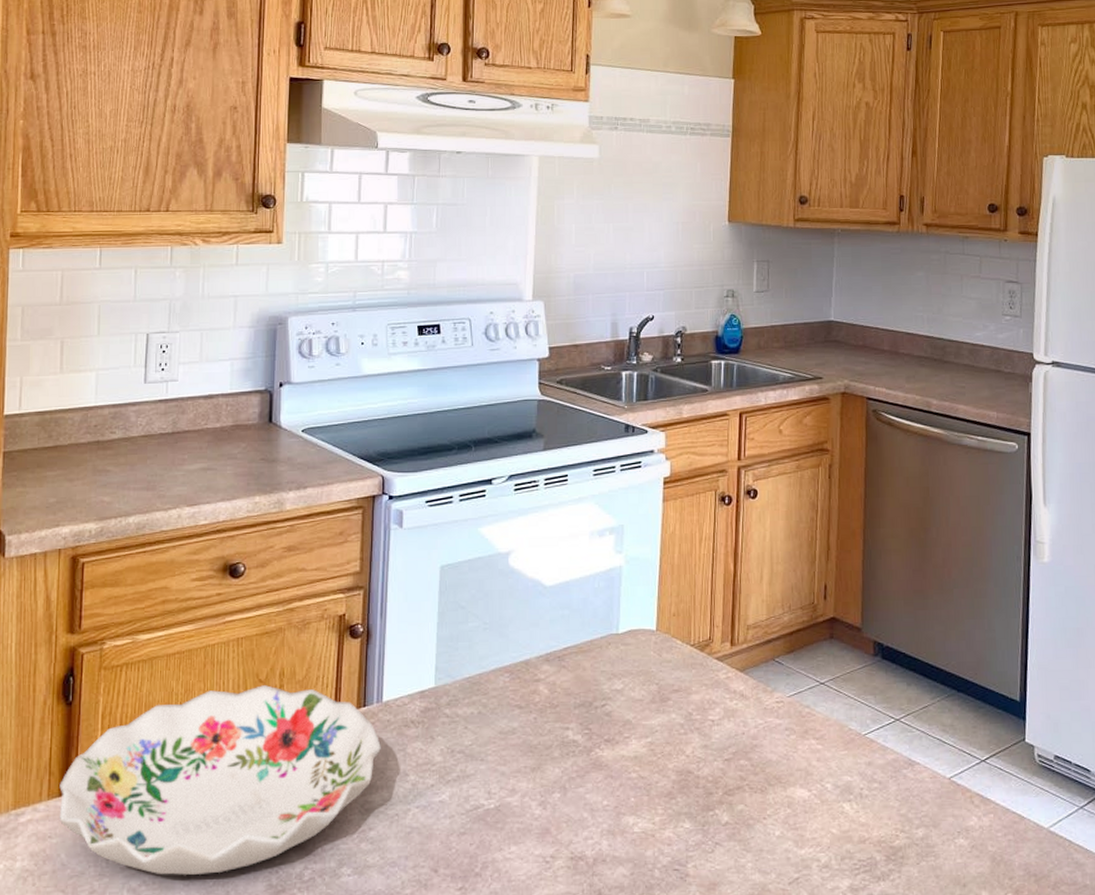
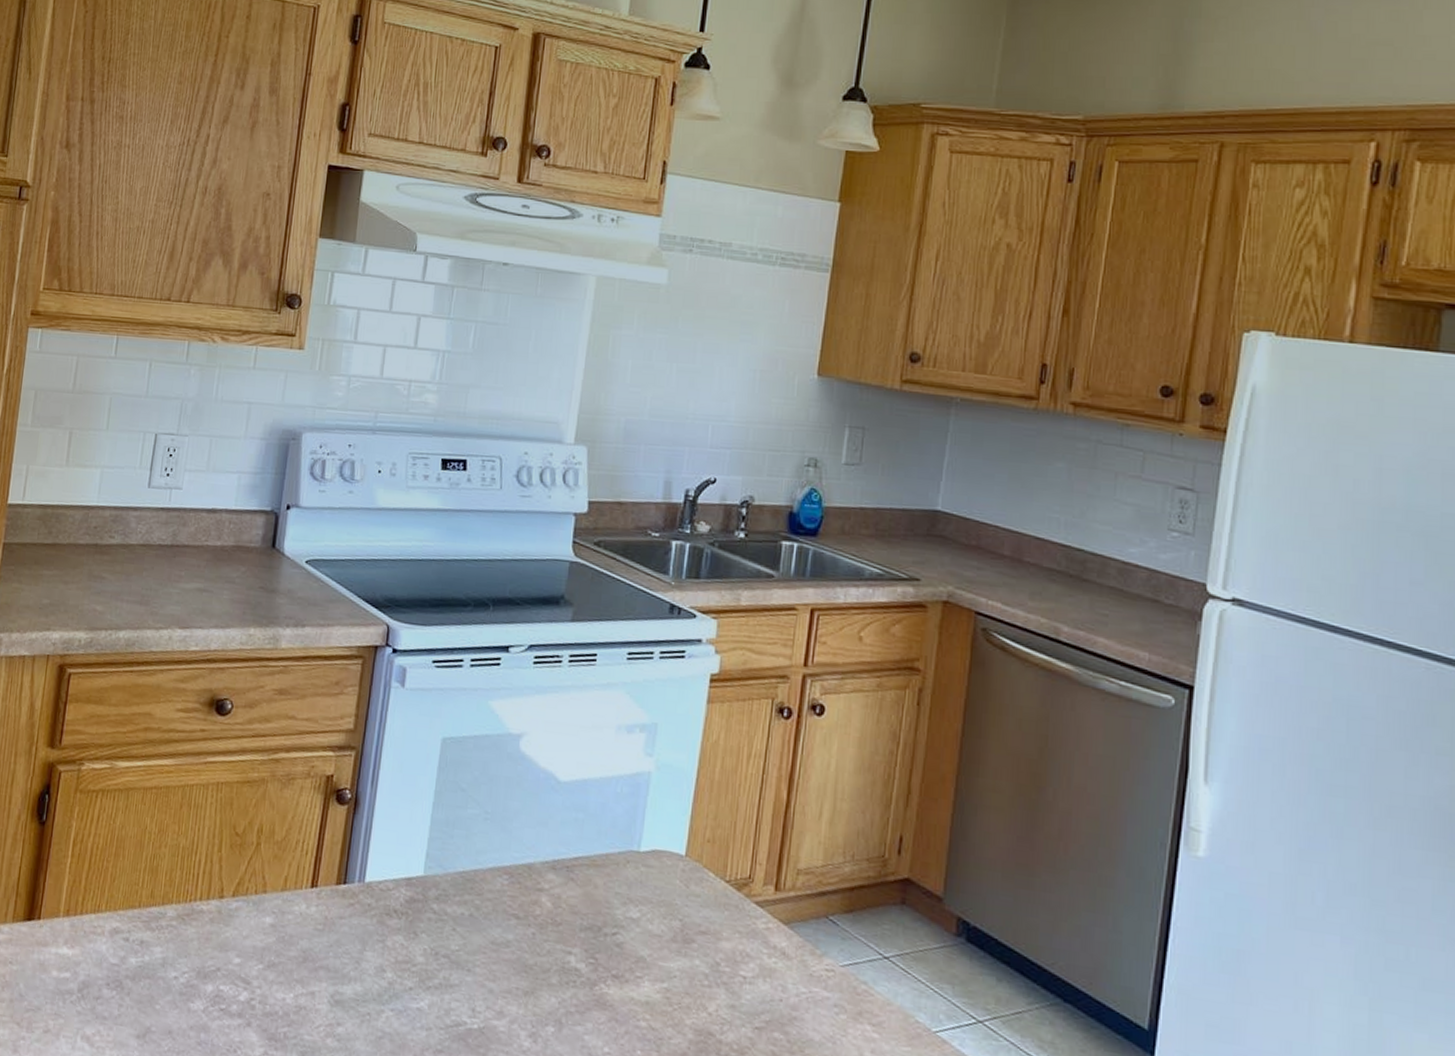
decorative bowl: present [59,685,381,875] -> none [21,835,359,1039]

